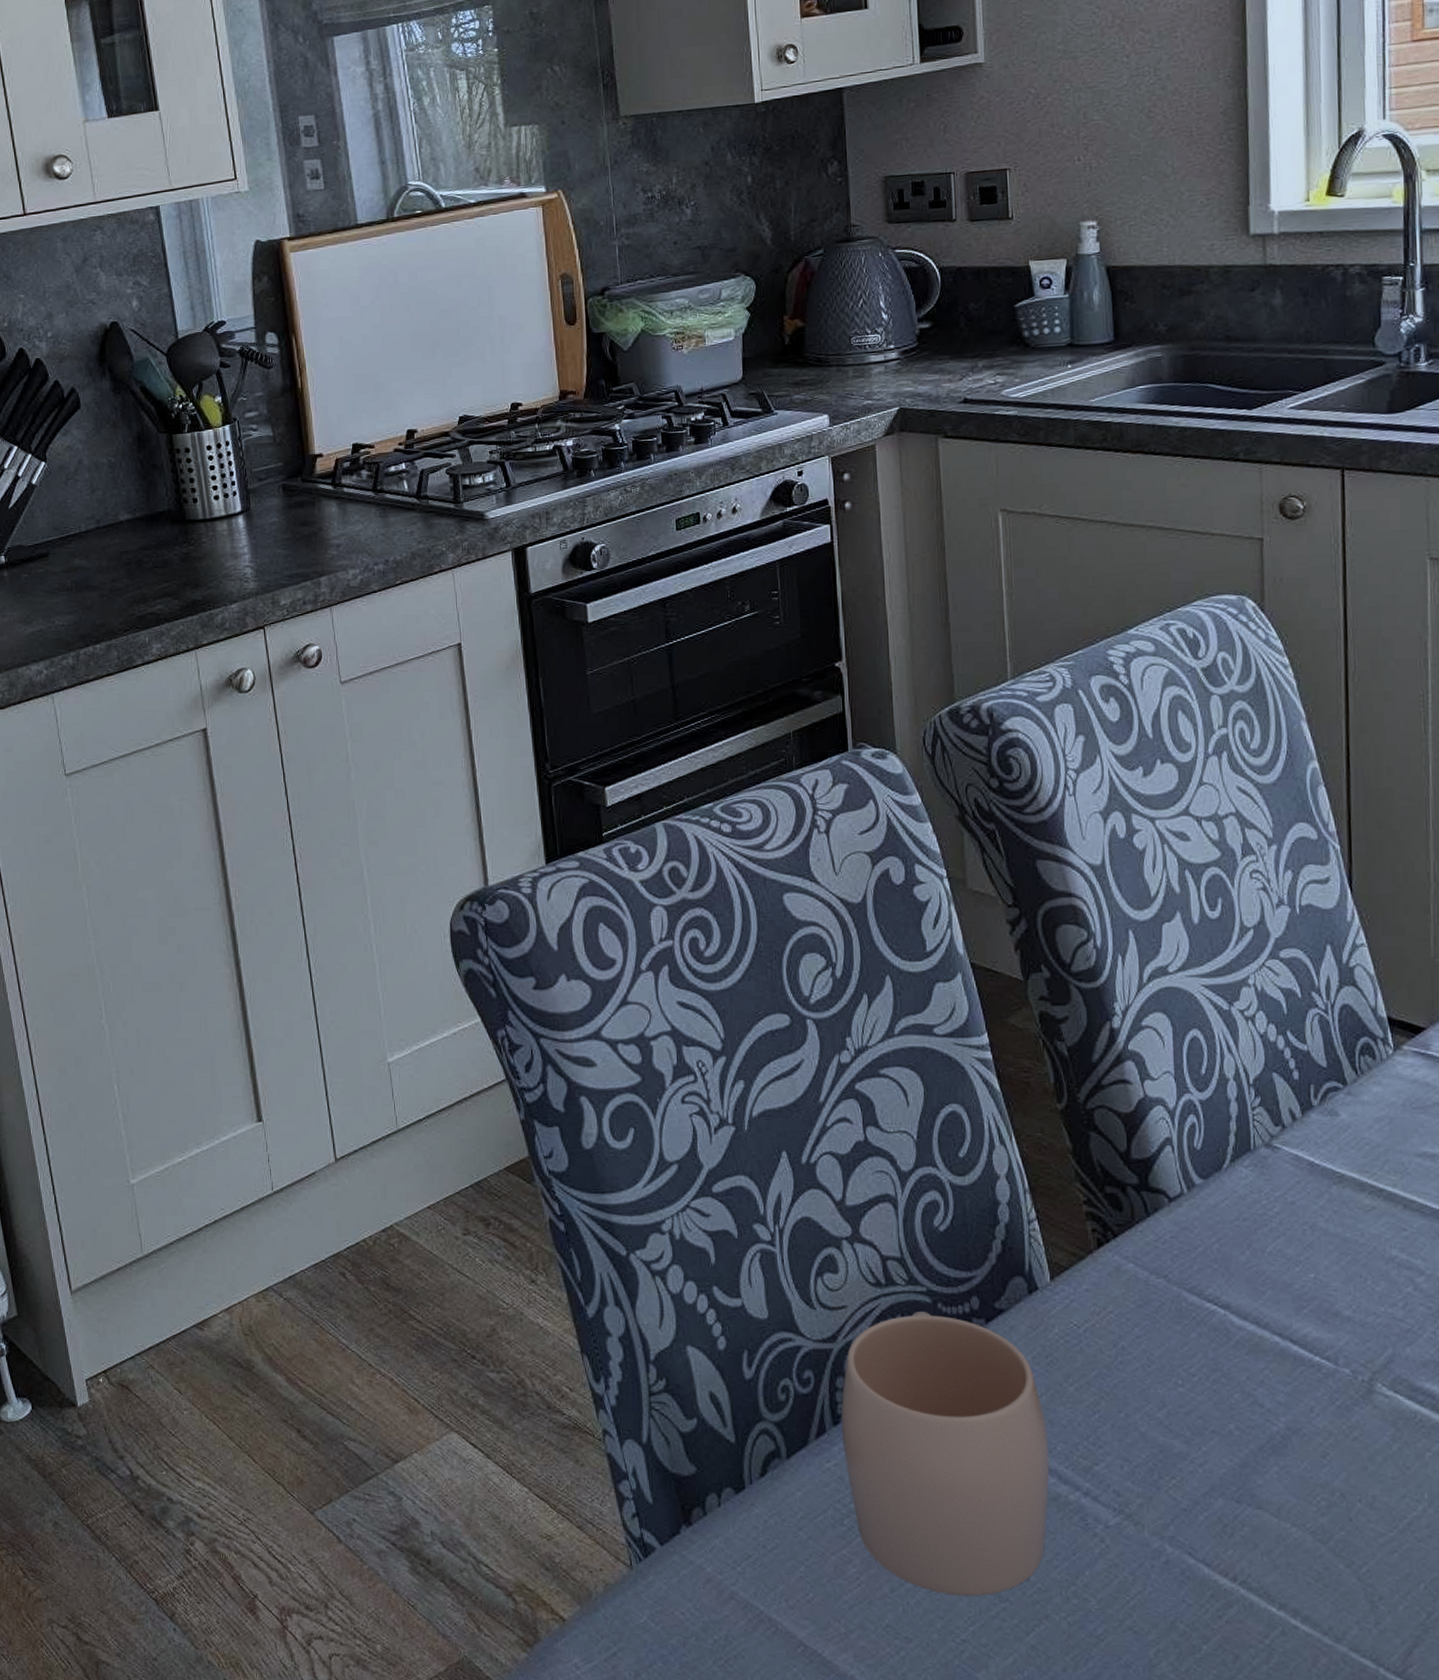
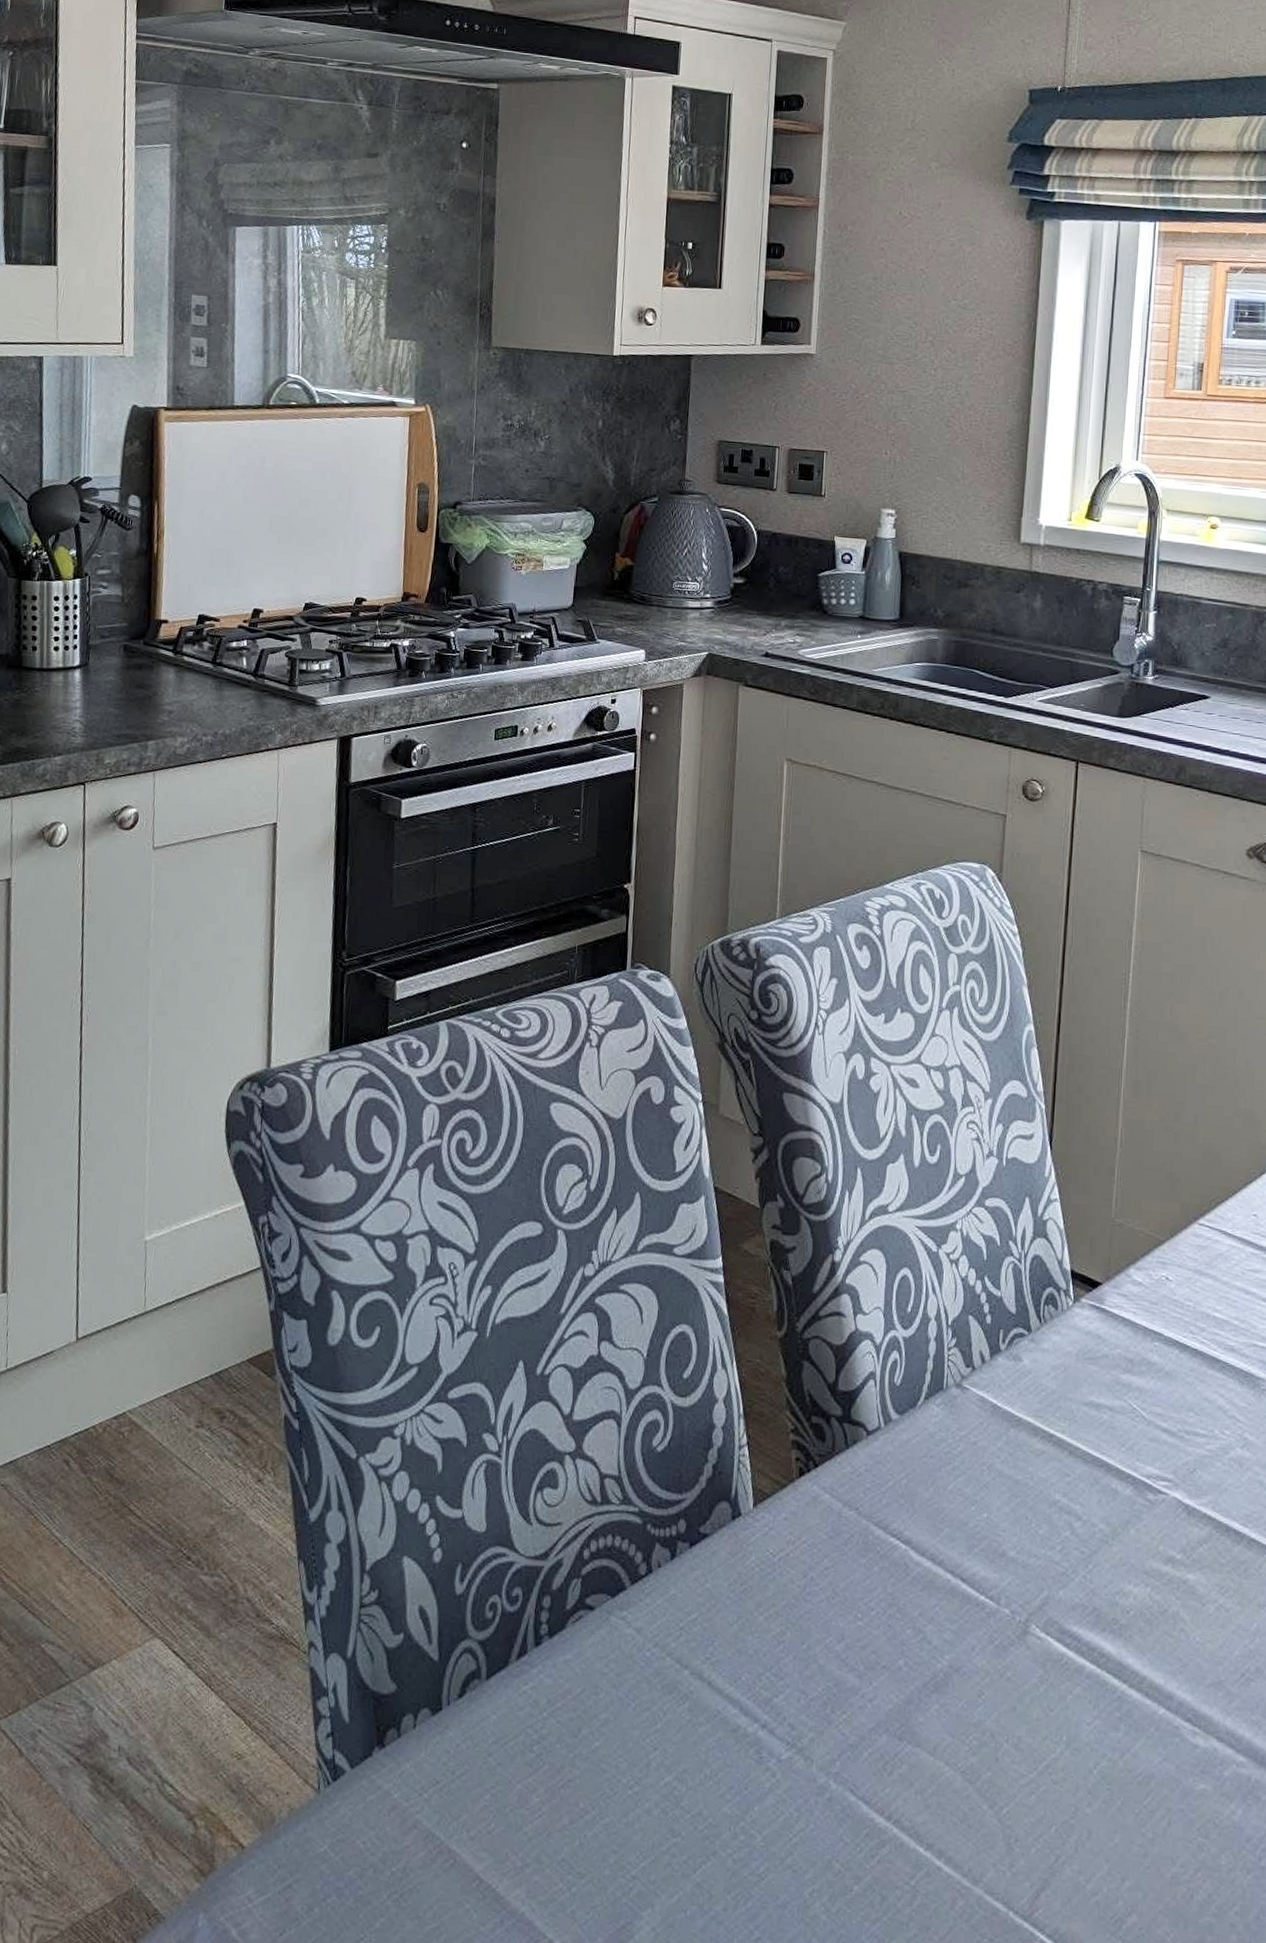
mug: present [840,1310,1050,1597] -> none [541,1531,735,1831]

